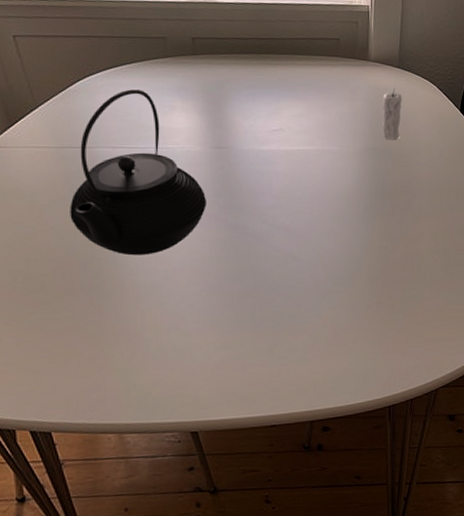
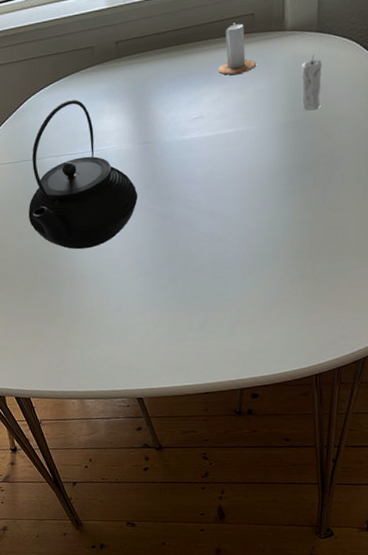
candle: none [301,43,339,93] -> present [218,22,256,75]

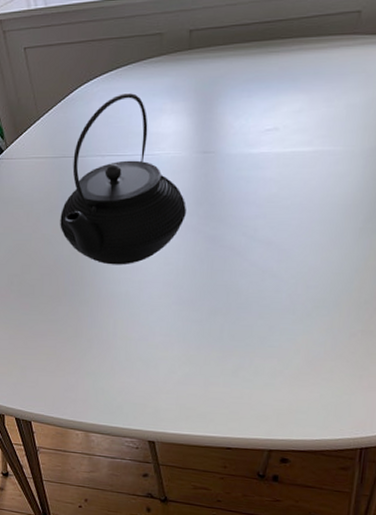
candle: present [218,22,256,75] -> none [305,20,353,82]

